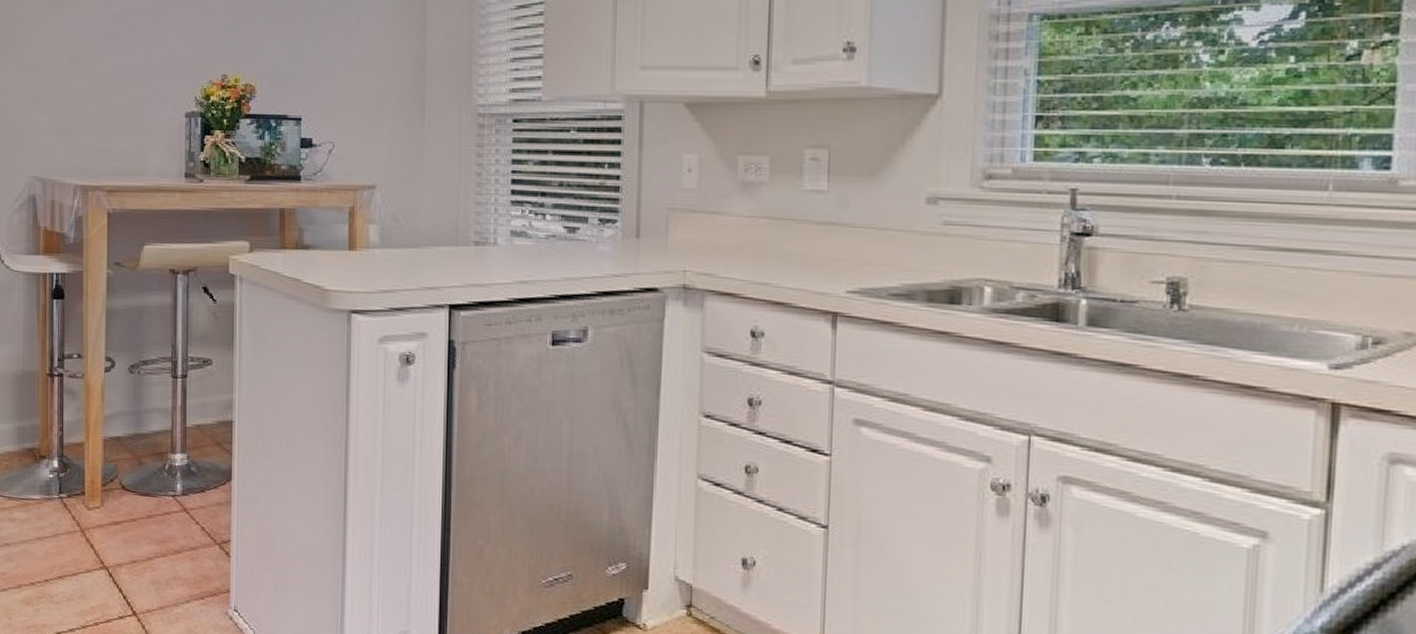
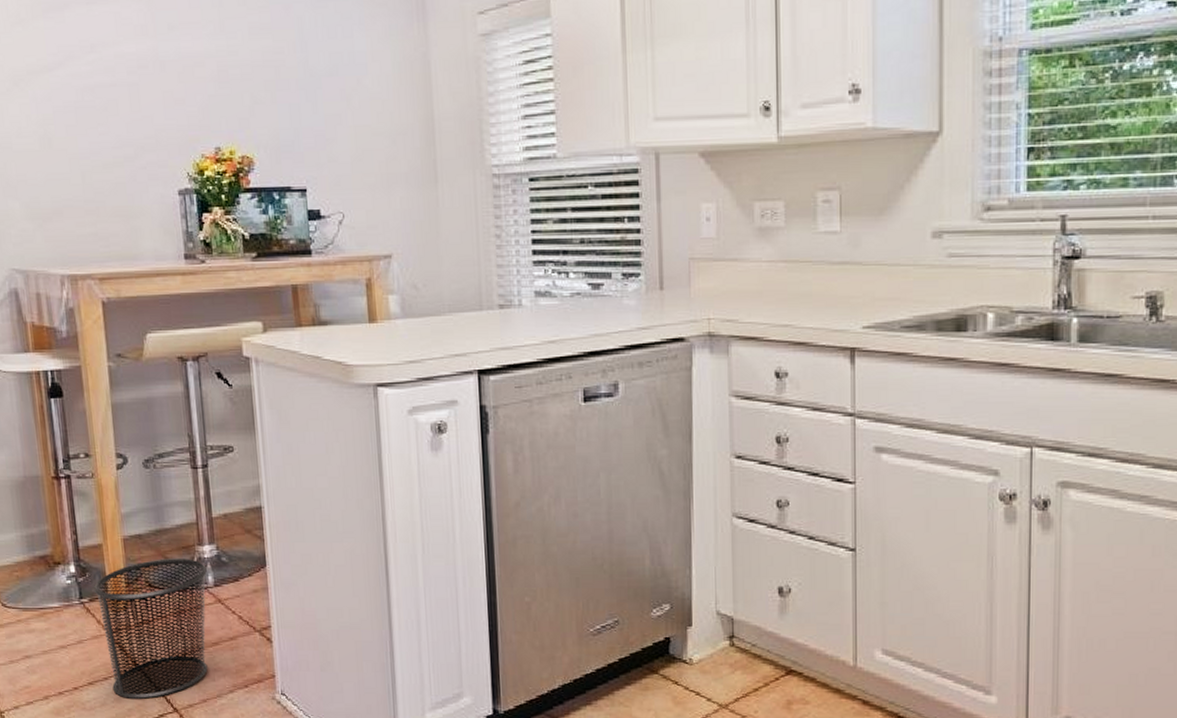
waste bin: none [72,462,176,600] -> present [93,558,208,700]

